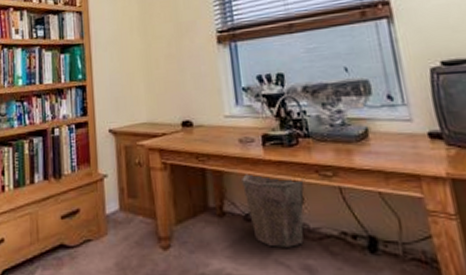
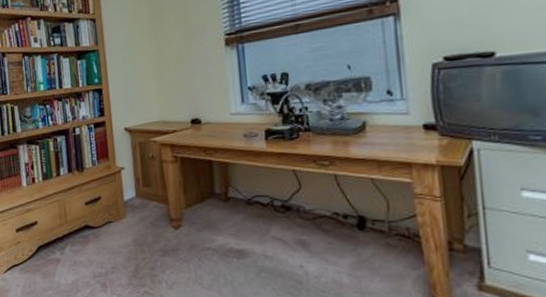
waste bin: present [242,172,304,247] -> none [245,163,302,226]

